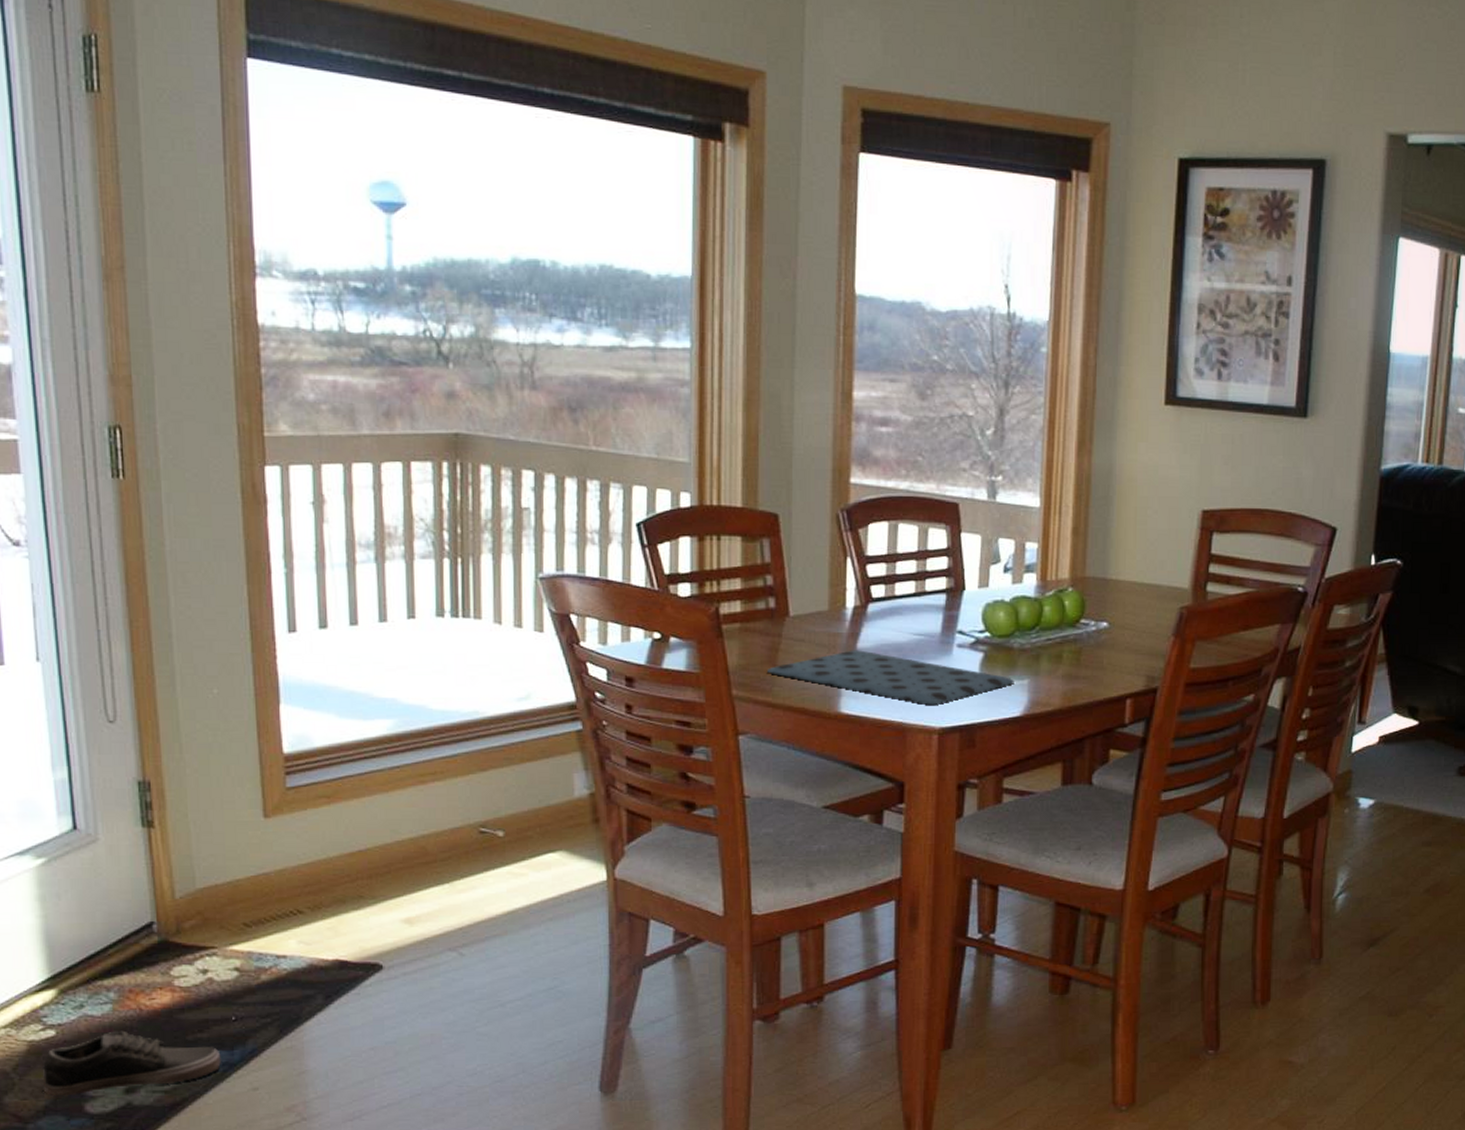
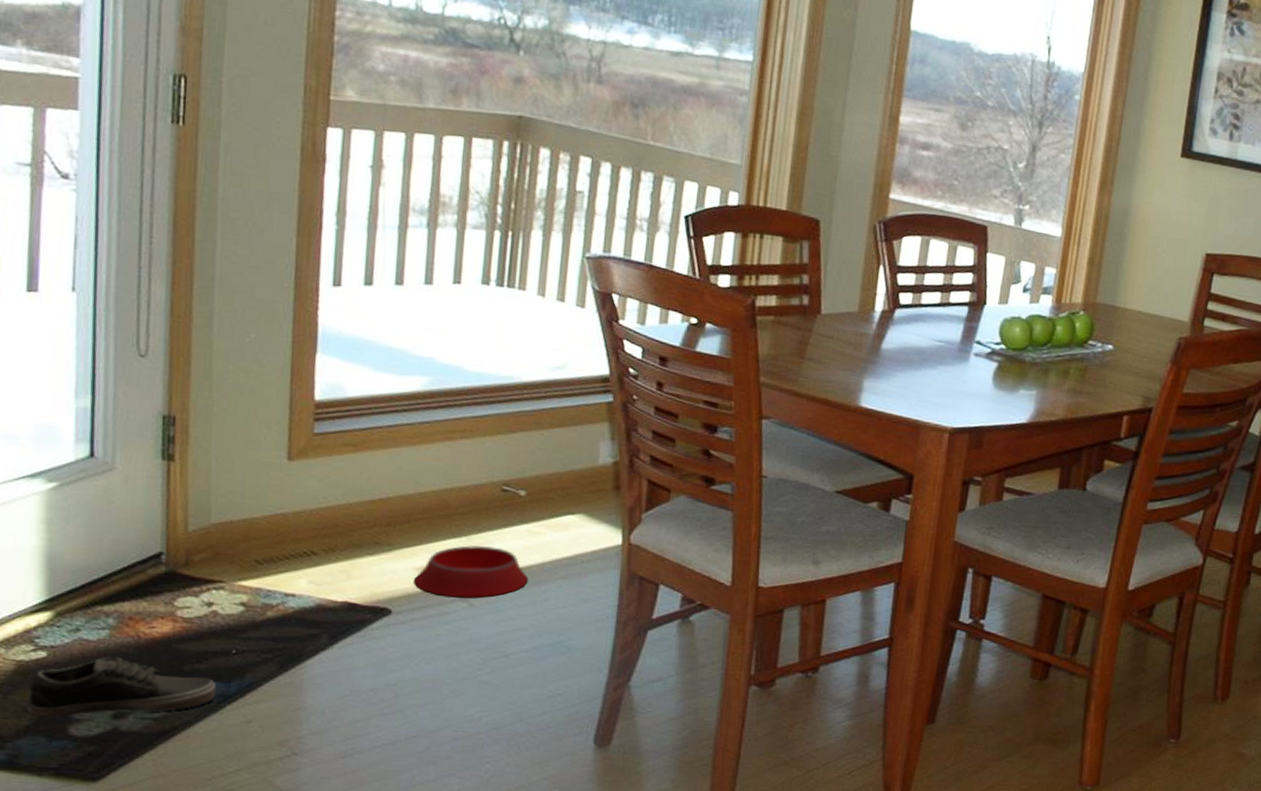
pet bowl: none [400,891,516,948] -> present [412,545,529,599]
placemat: present [766,650,1014,705] -> none [794,350,1024,407]

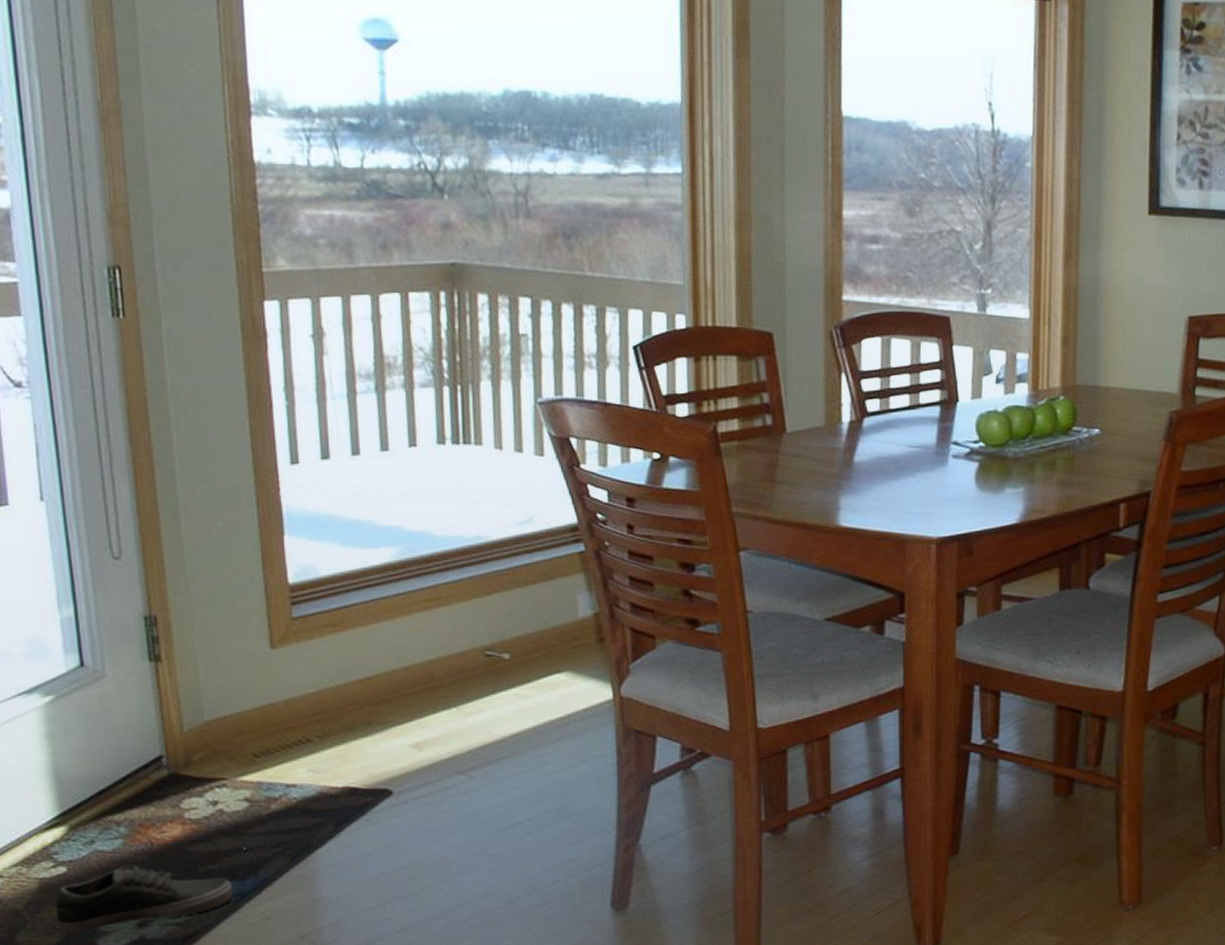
pet bowl: present [412,545,529,599] -> none [409,714,524,772]

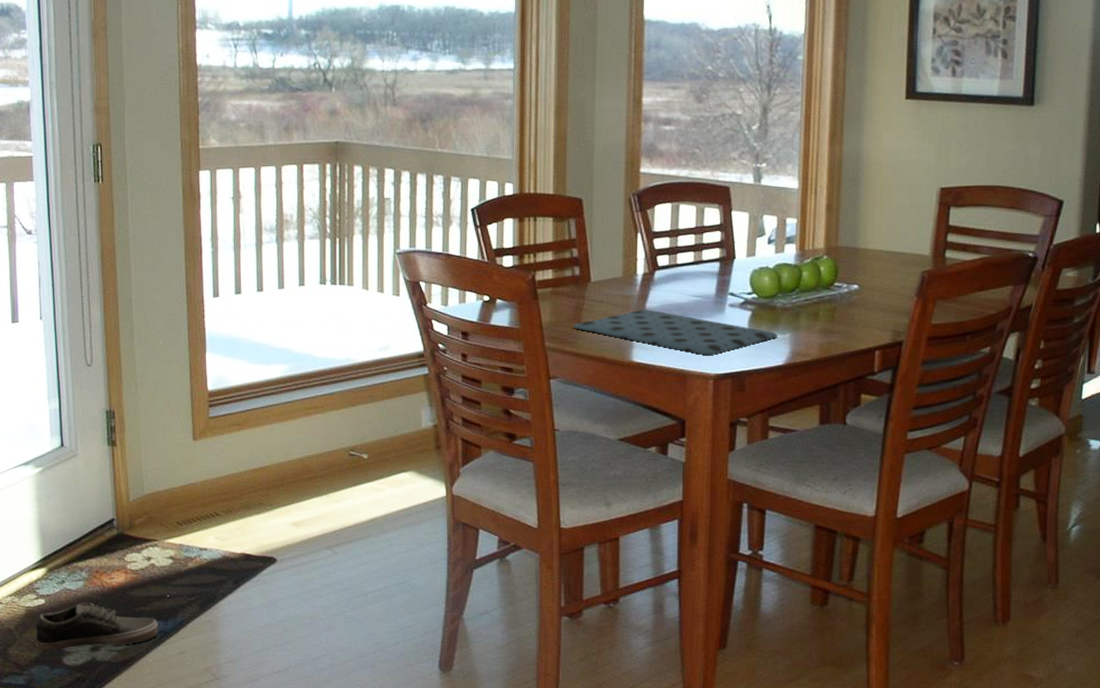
placemat: none [765,464,1010,515] -> present [572,309,778,355]

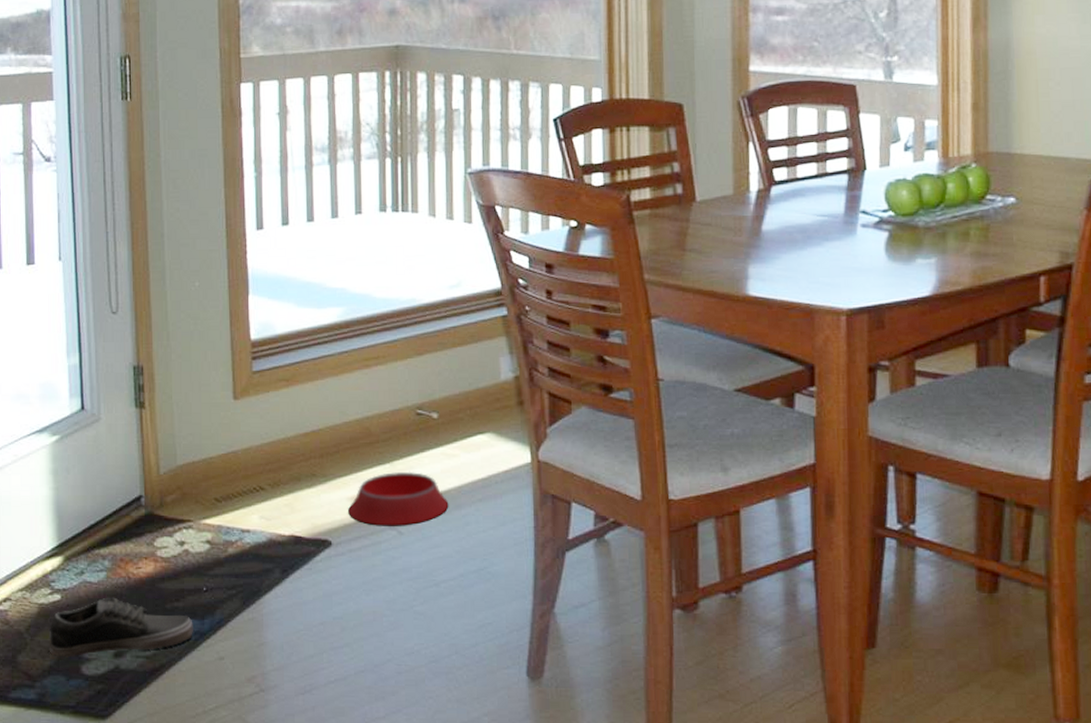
pet bowl: none [290,502,376,547] -> present [347,471,449,526]
placemat: present [572,309,778,355] -> none [676,232,921,286]

